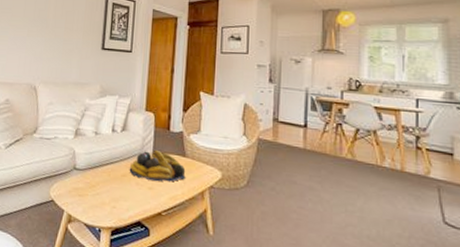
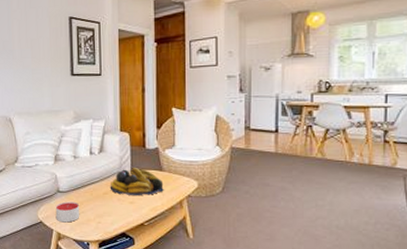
candle: none [68,180,96,204] -> present [55,201,80,223]

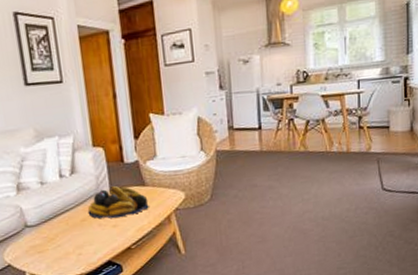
candle: present [55,201,80,223] -> none [24,235,56,262]

